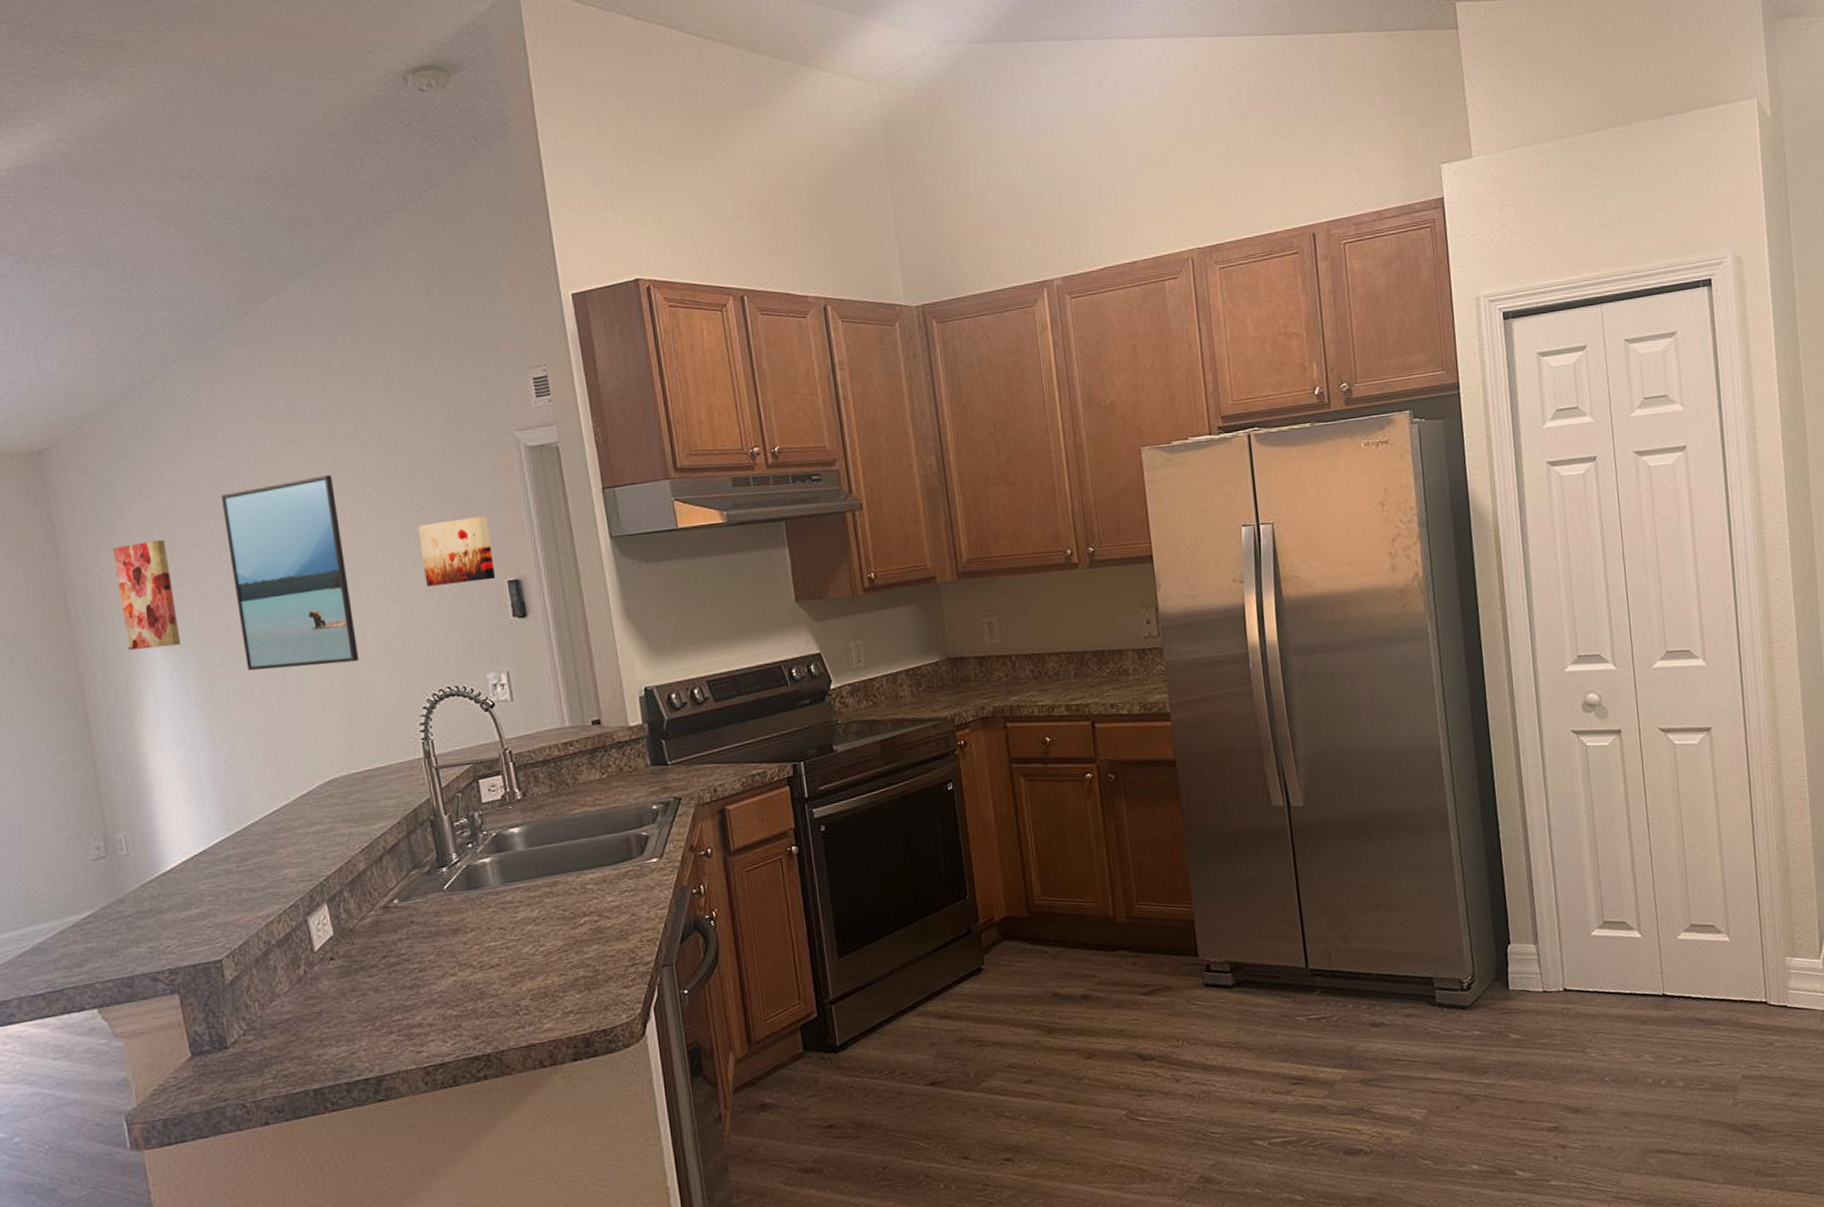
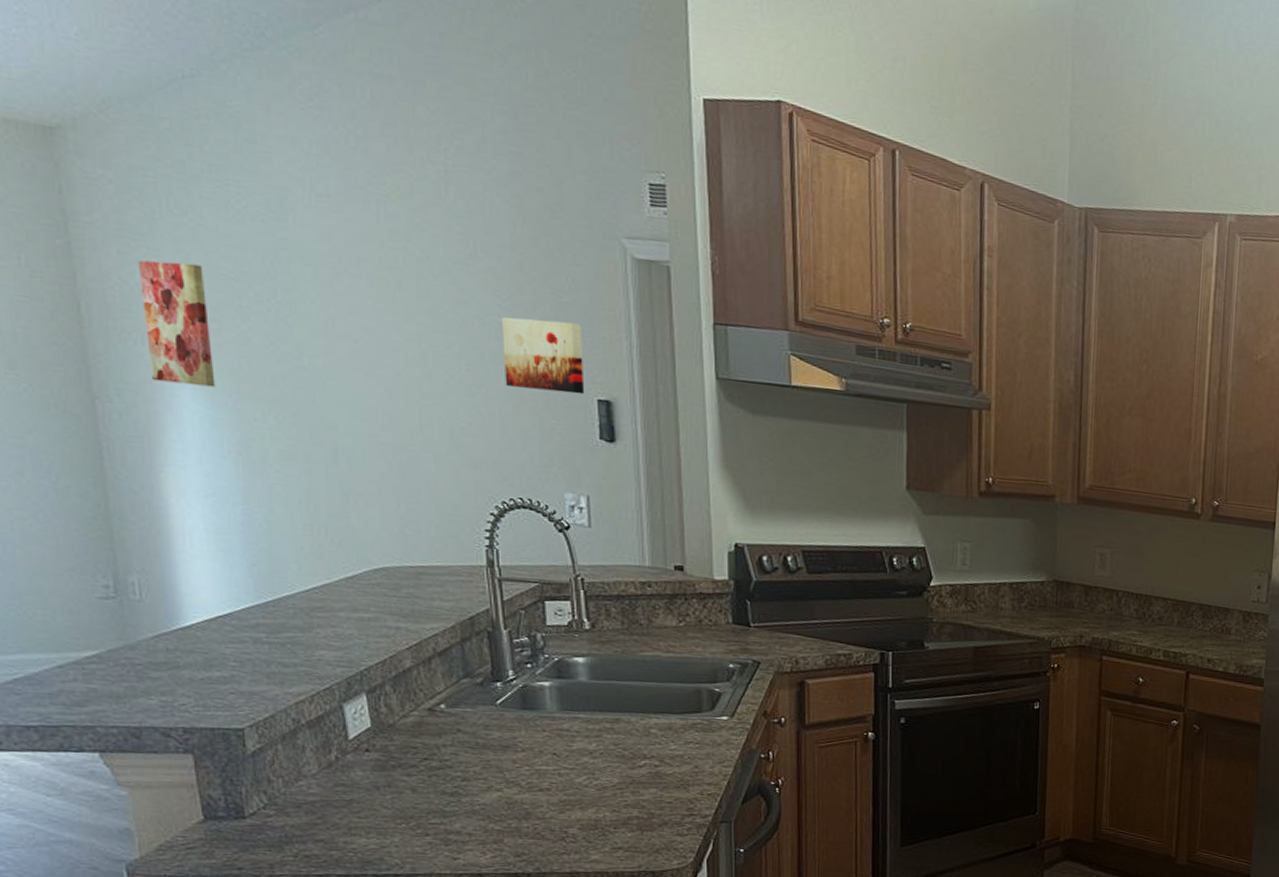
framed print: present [221,474,359,671] -> none [273,229,421,449]

